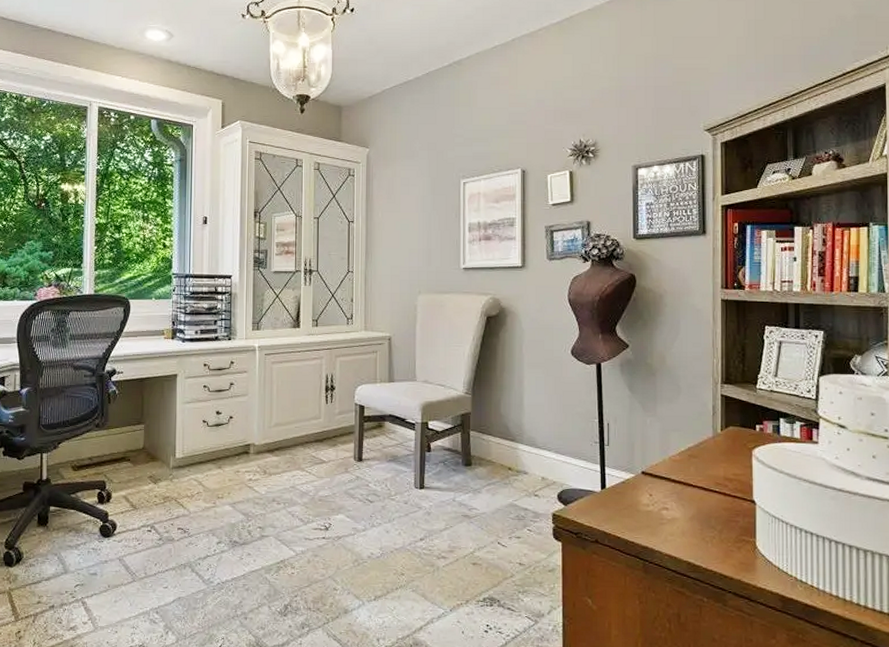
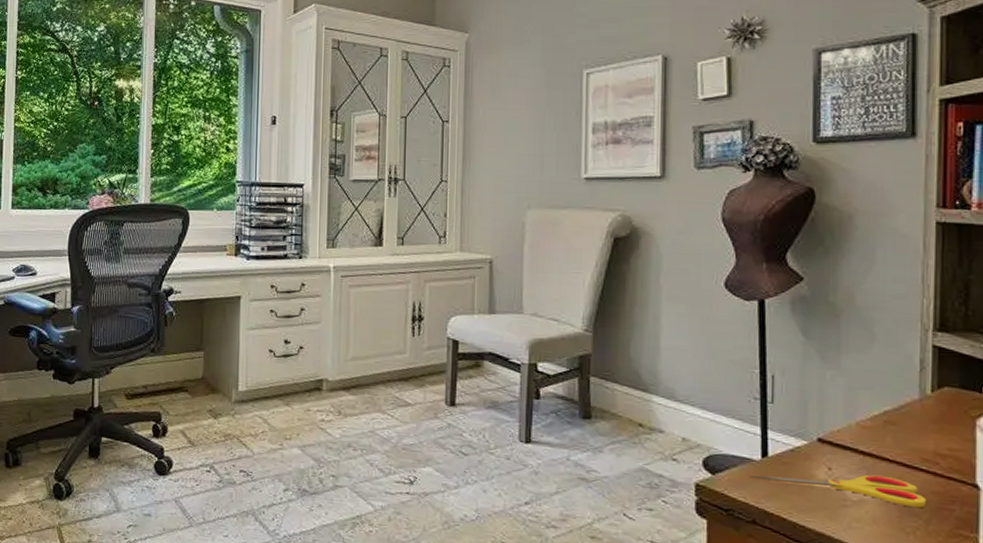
scissors: none [593,498,720,522] -> present [750,474,927,509]

